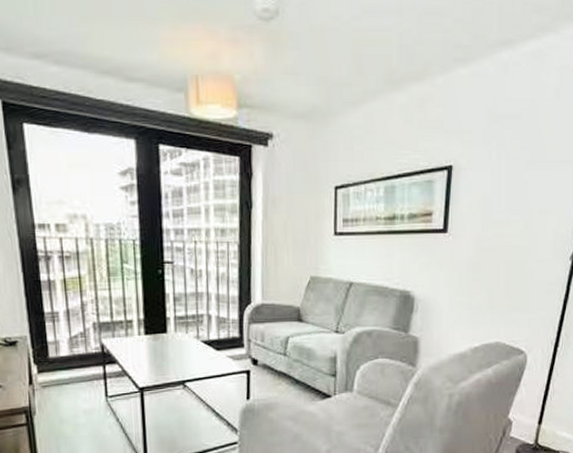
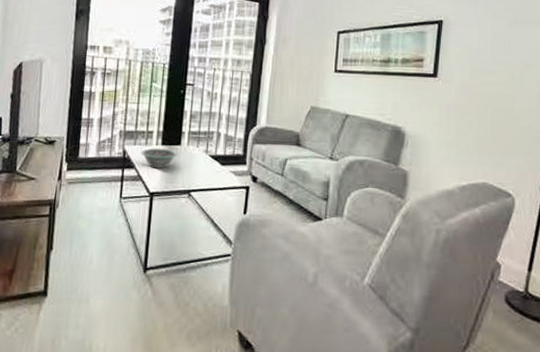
decorative bowl: none [121,338,166,361] -> present [140,148,178,169]

